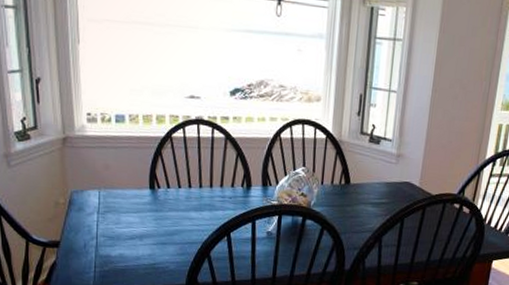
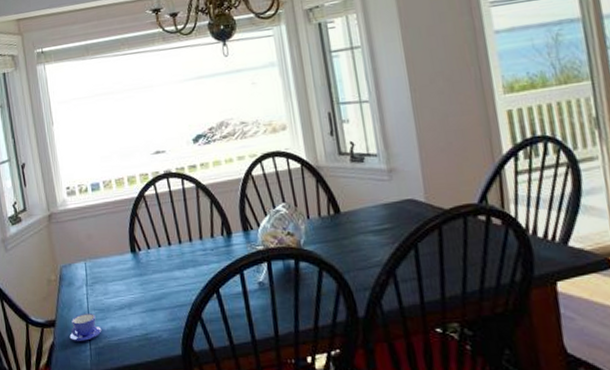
teacup: none [73,239,109,264] -> present [69,313,102,341]

